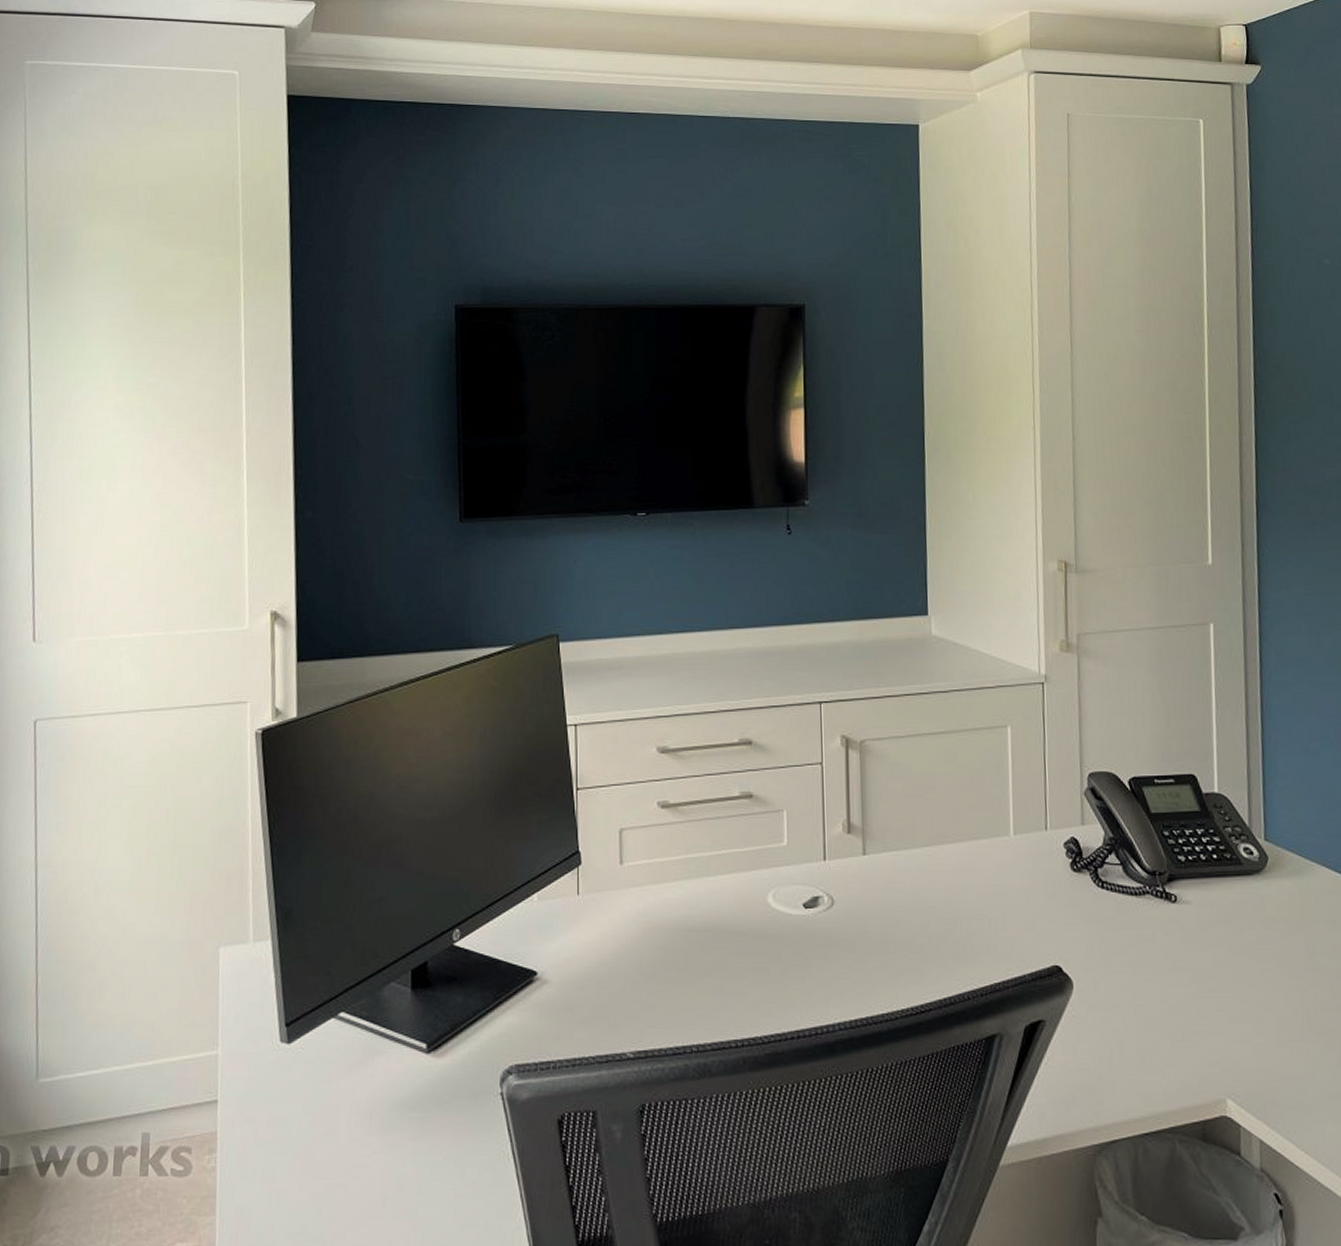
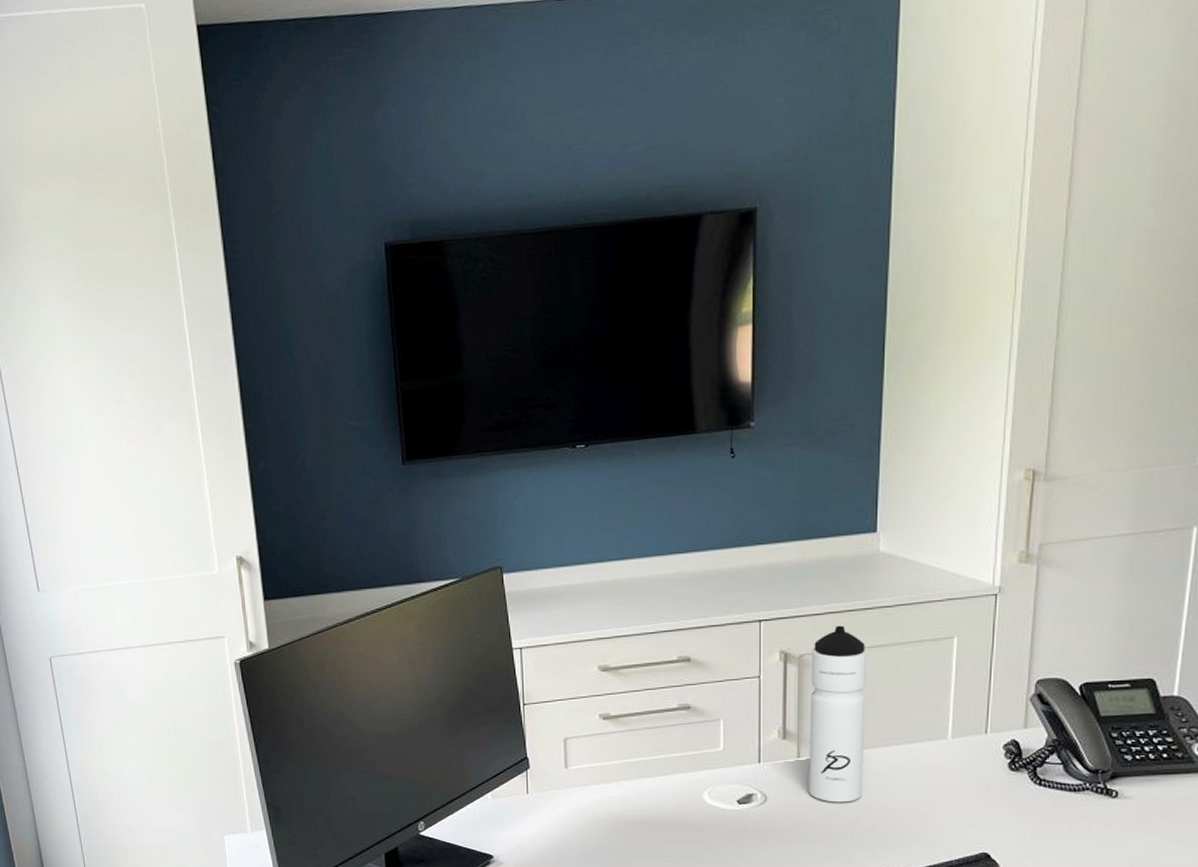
water bottle: none [872,710,931,907] -> present [808,625,868,803]

